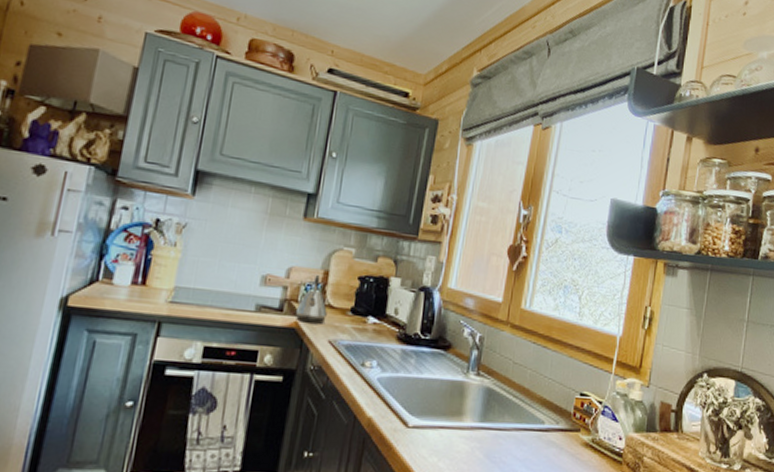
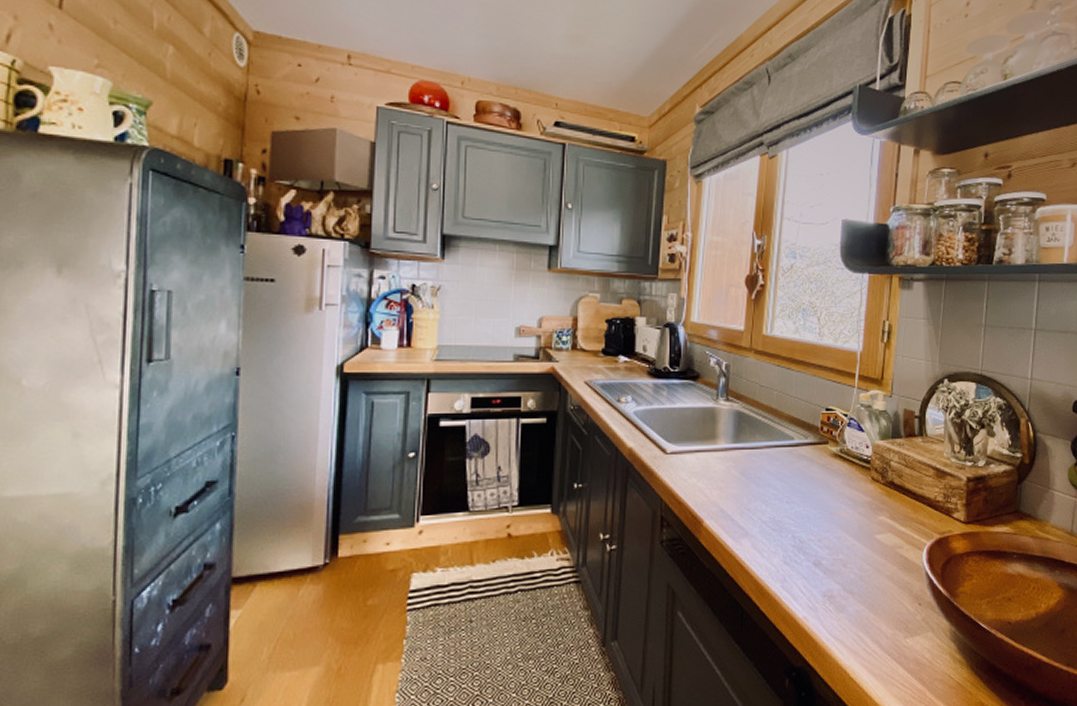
kettle: present [295,275,327,325] -> none [550,322,580,368]

